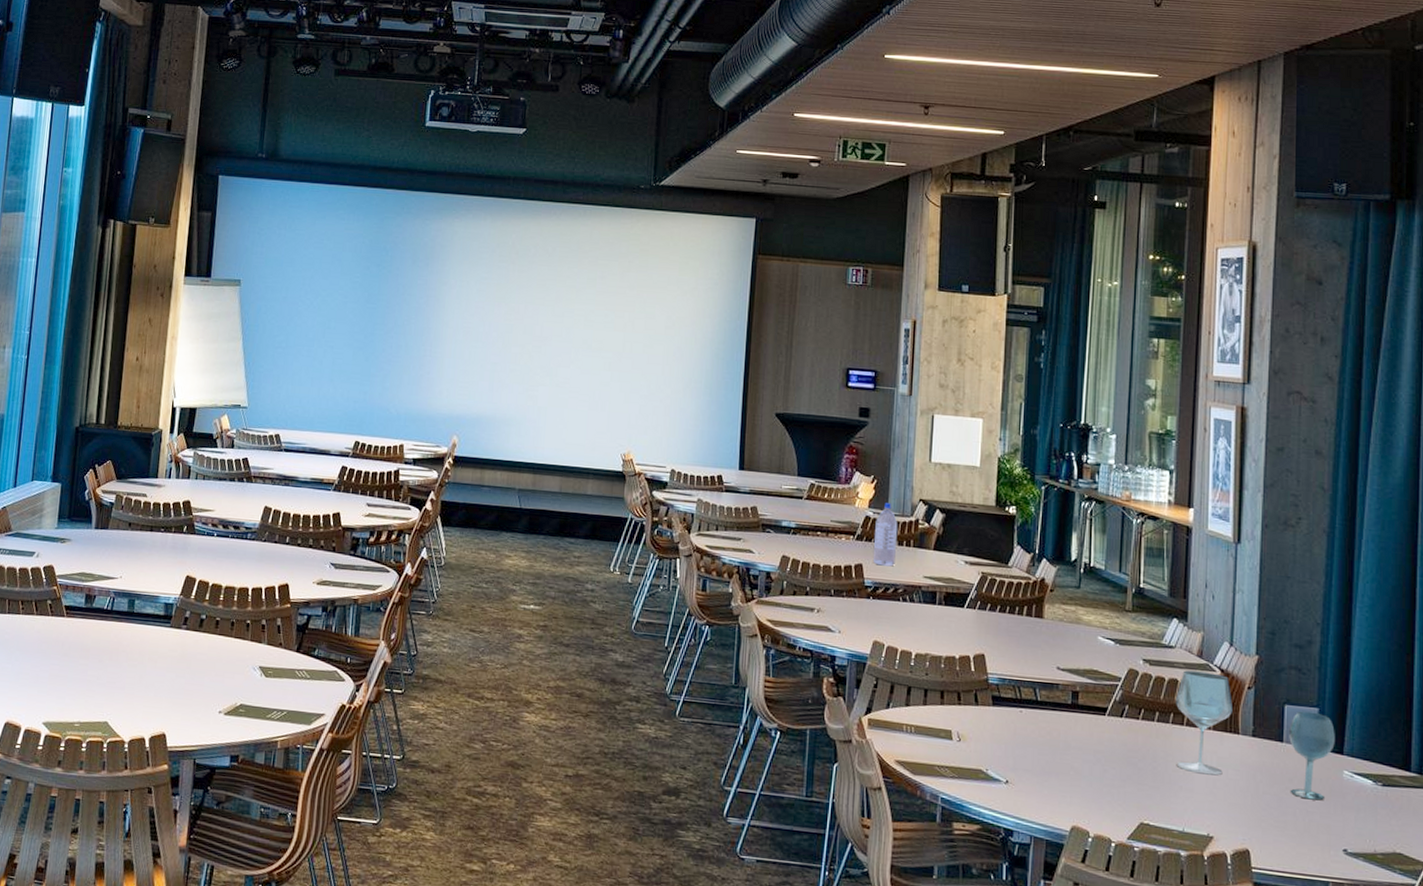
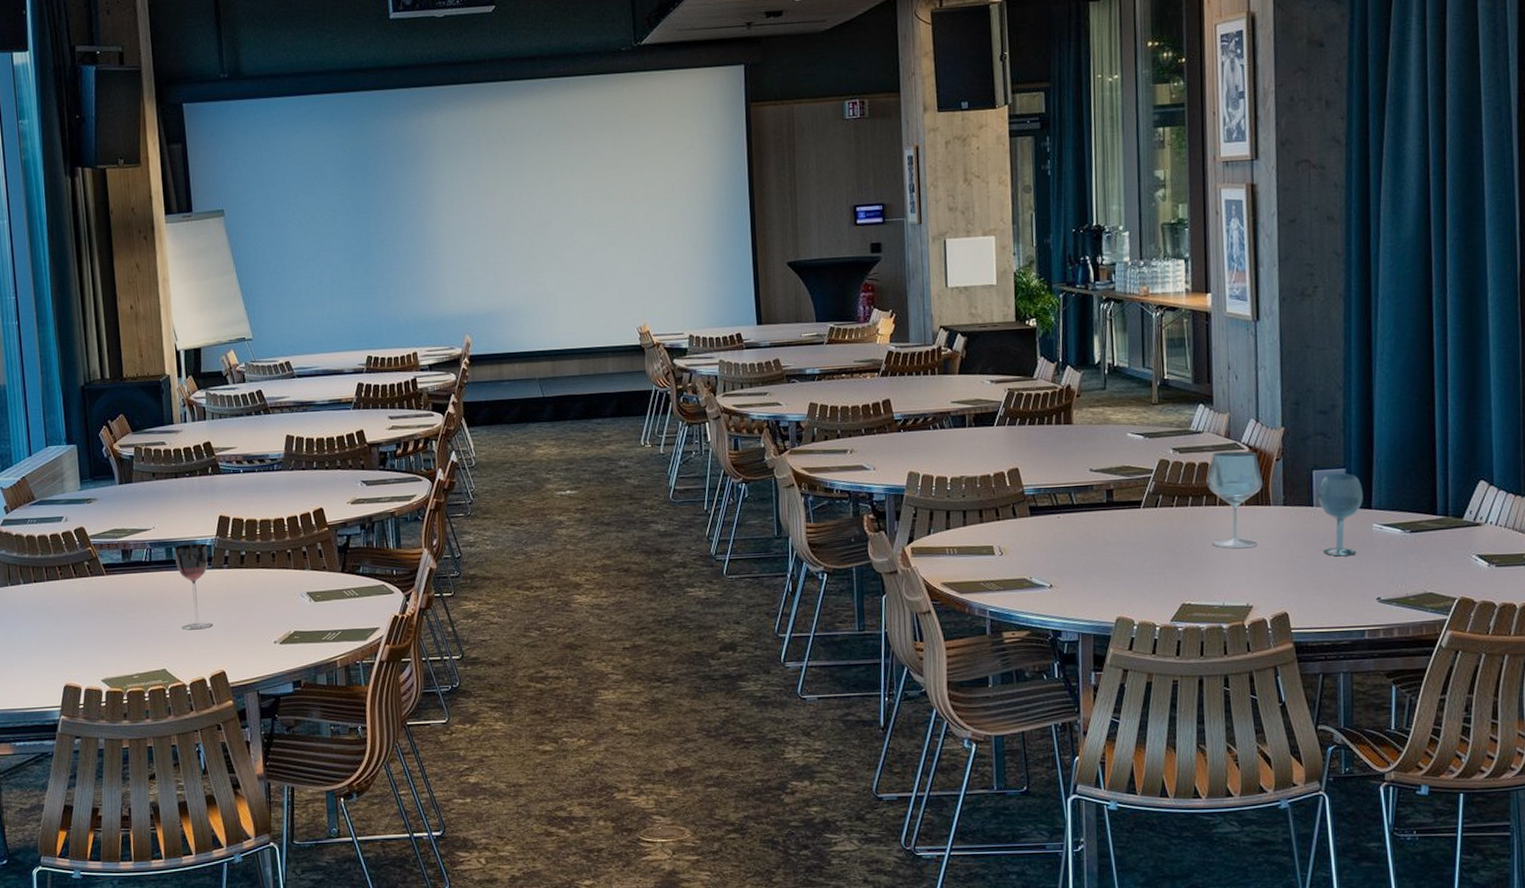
wineglass: none [131,598,170,687] -> present [174,543,214,630]
water bottle: present [872,503,898,567] -> none [898,335,922,398]

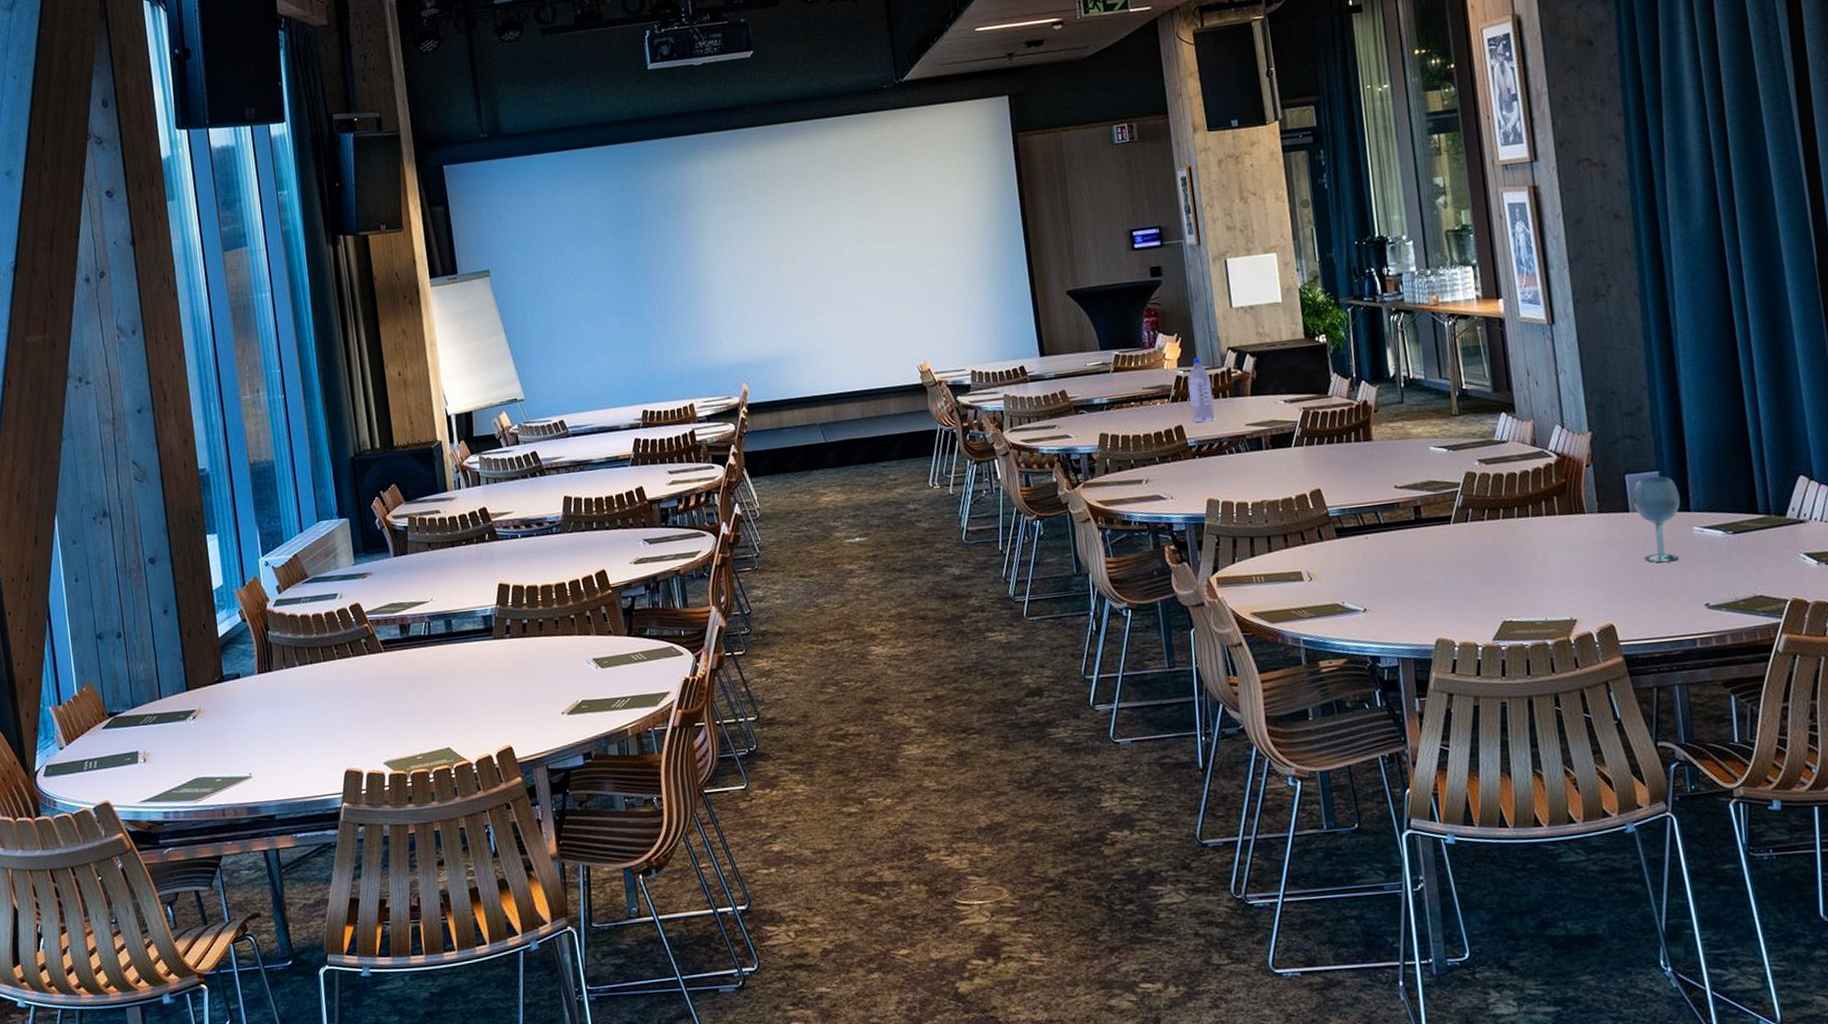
wineglass: present [174,543,214,630] -> none [453,613,498,705]
water bottle: none [898,335,922,398] -> present [1187,358,1215,423]
wine glass: present [1206,451,1263,549] -> none [1516,458,1575,561]

